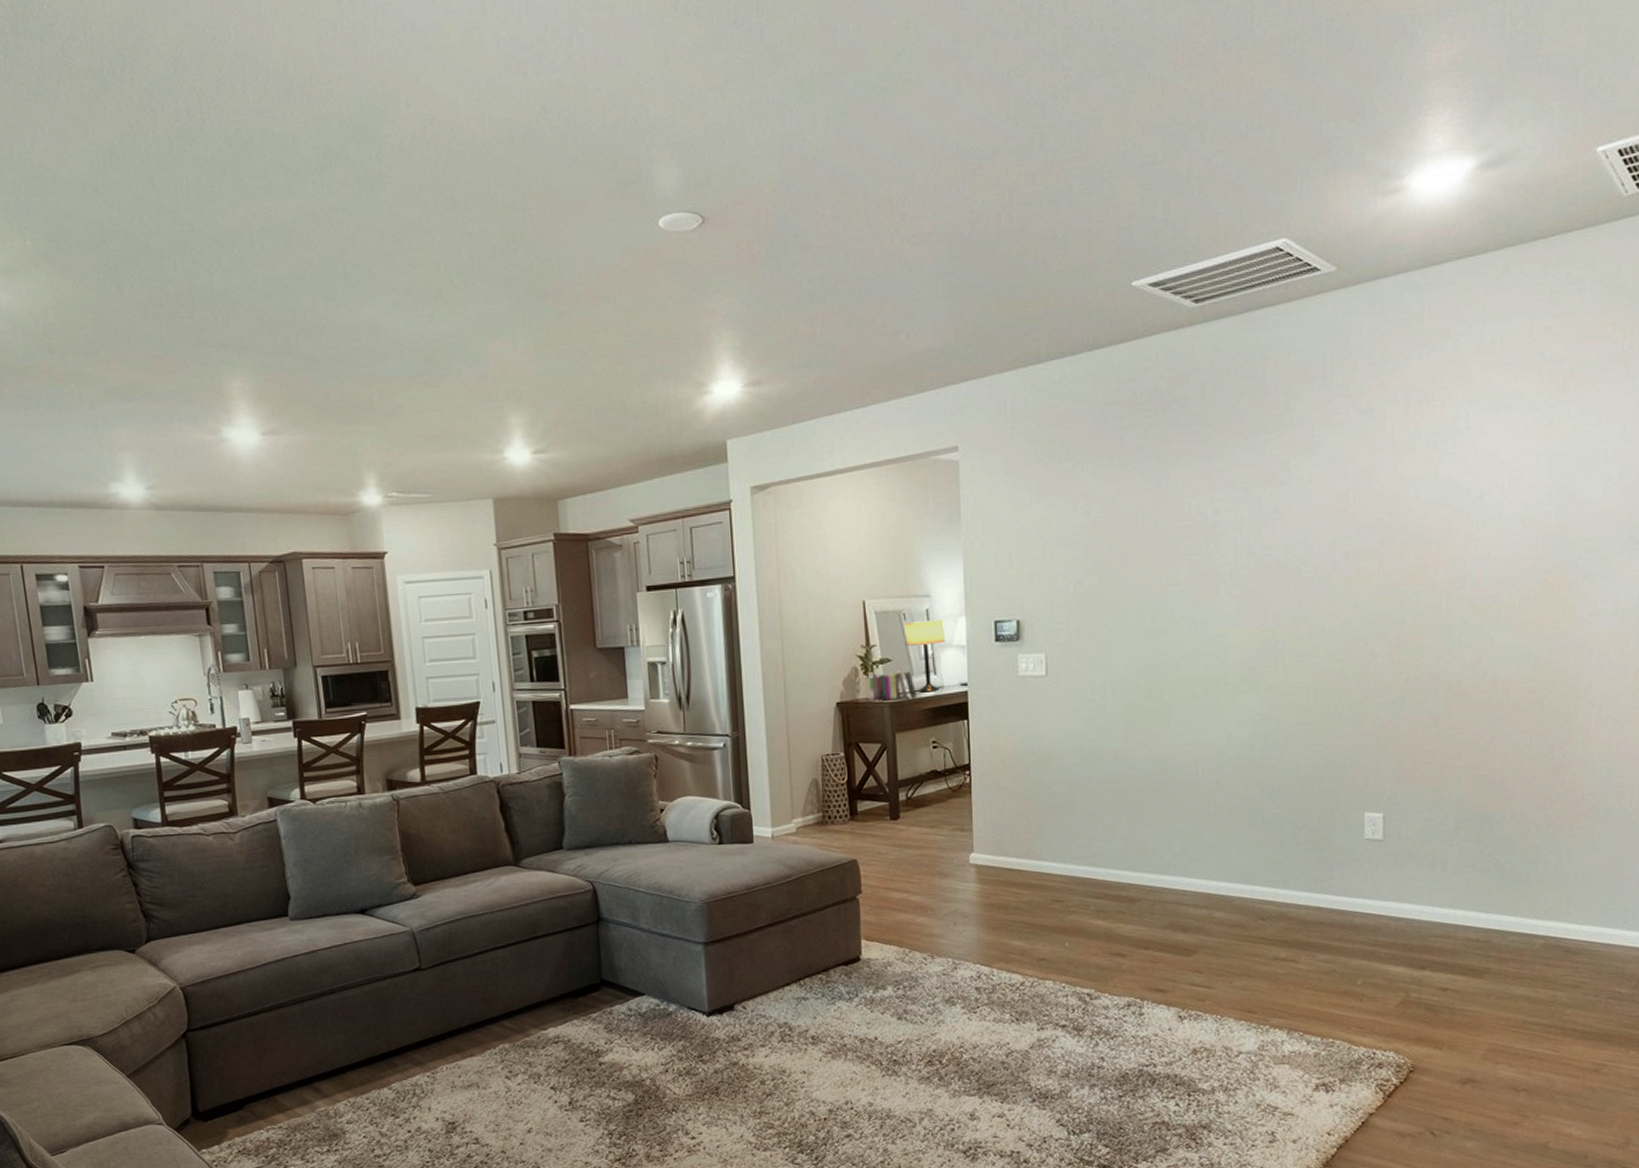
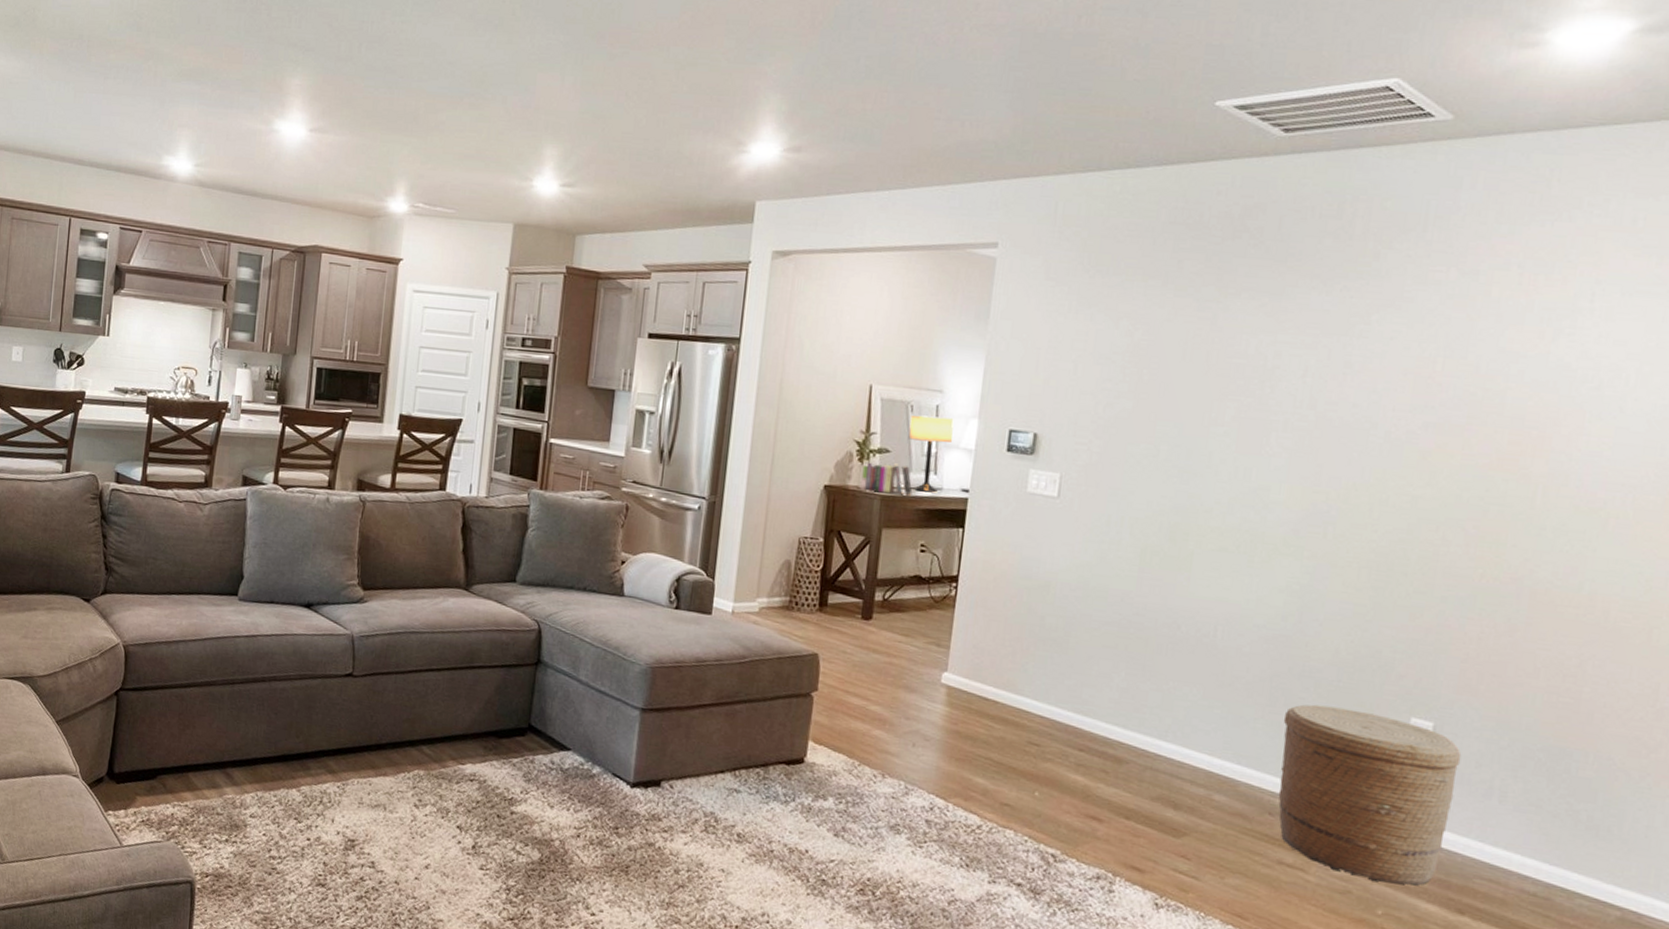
basket: none [1262,815,1408,957] -> present [1278,704,1462,886]

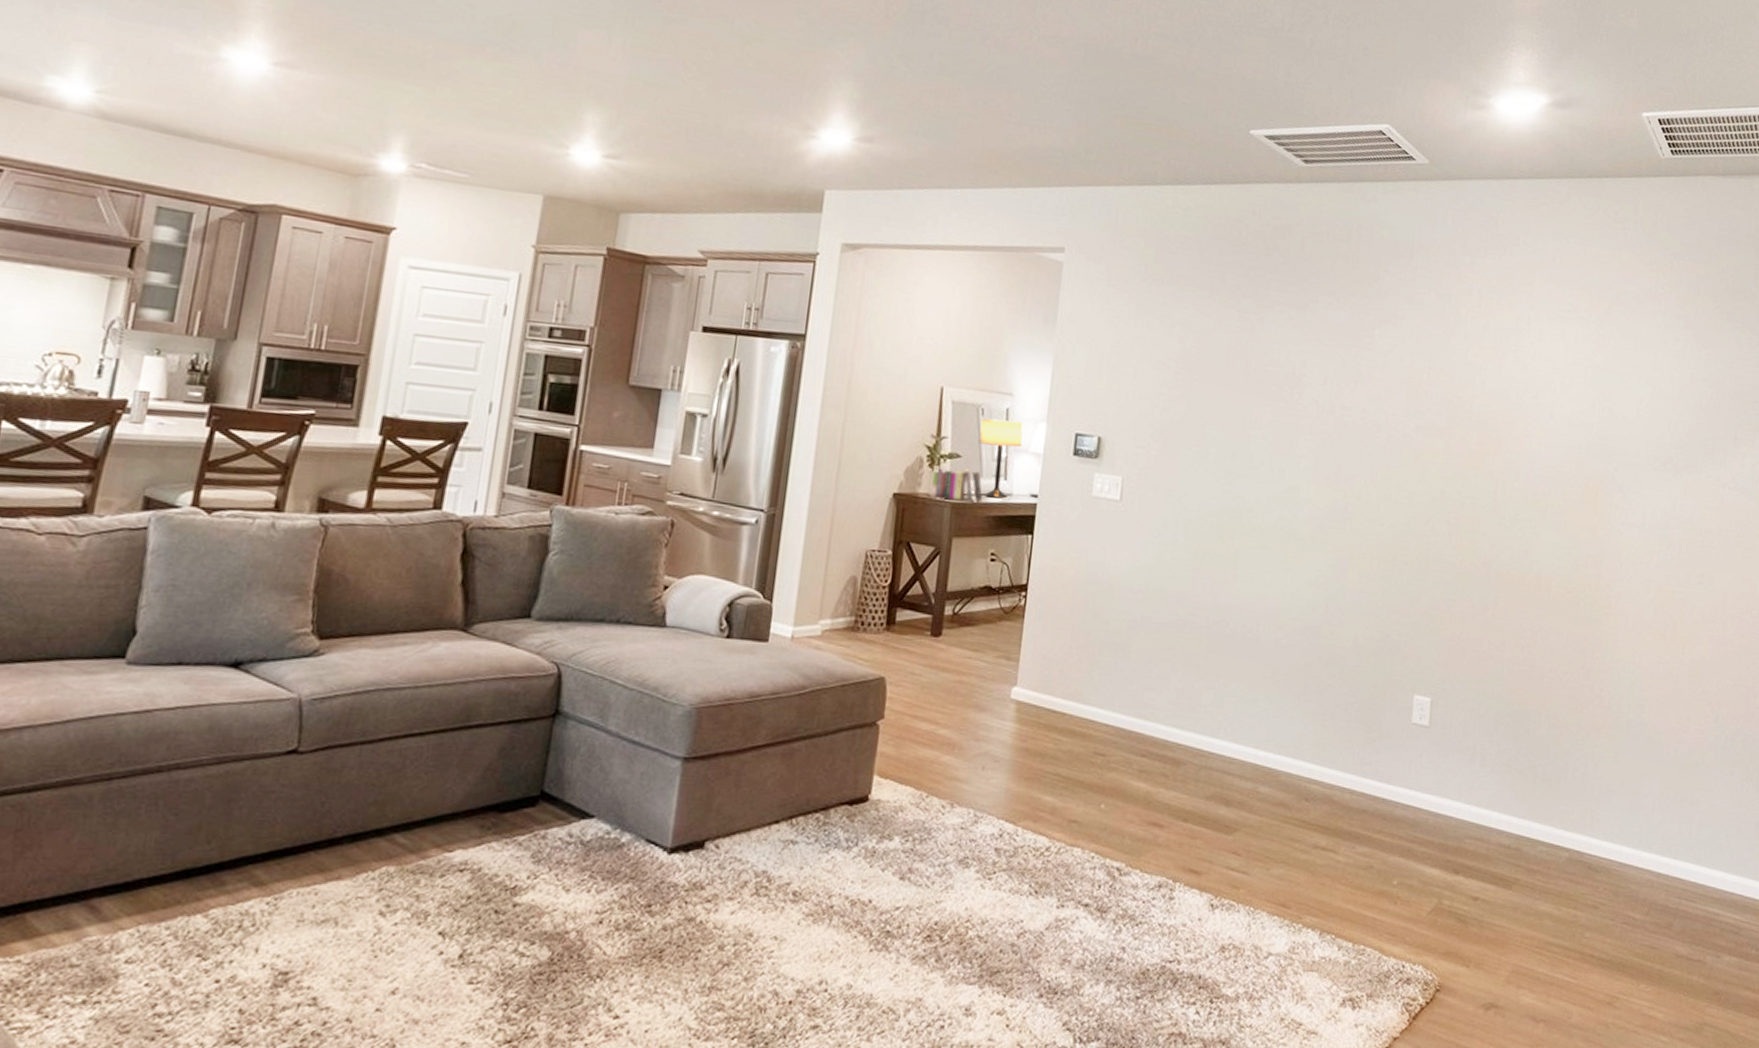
basket: present [1278,704,1462,886] -> none [1312,690,1452,853]

